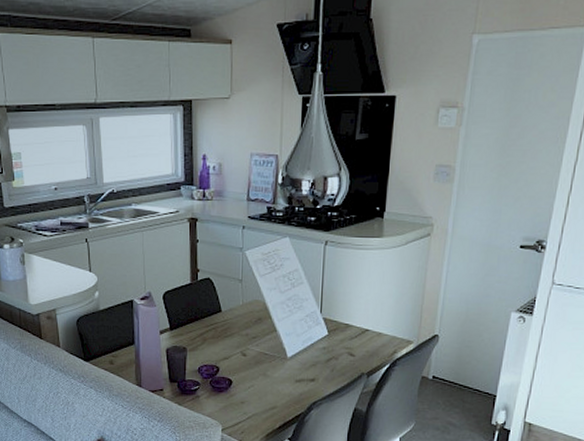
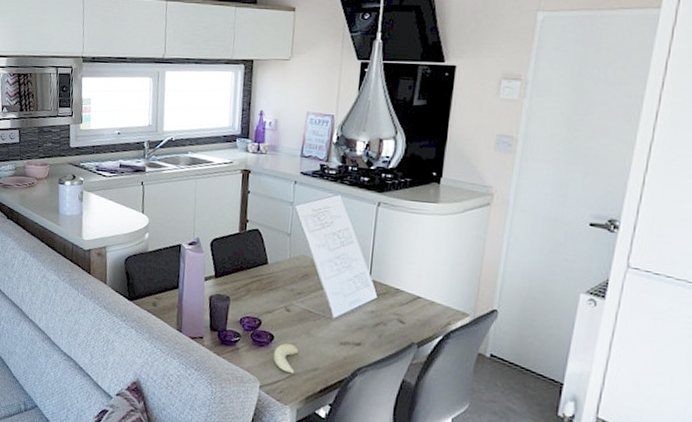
fruit: none [232,387,257,415] -> present [273,343,299,374]

